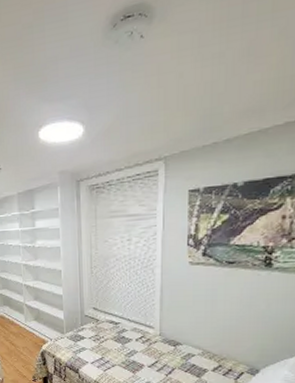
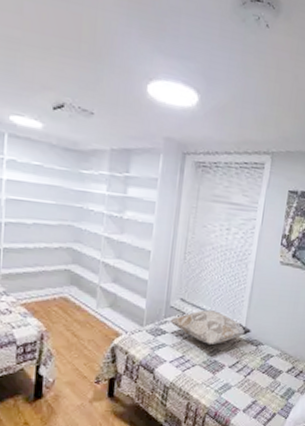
decorative pillow: none [86,316,168,347] -> present [170,310,252,345]

